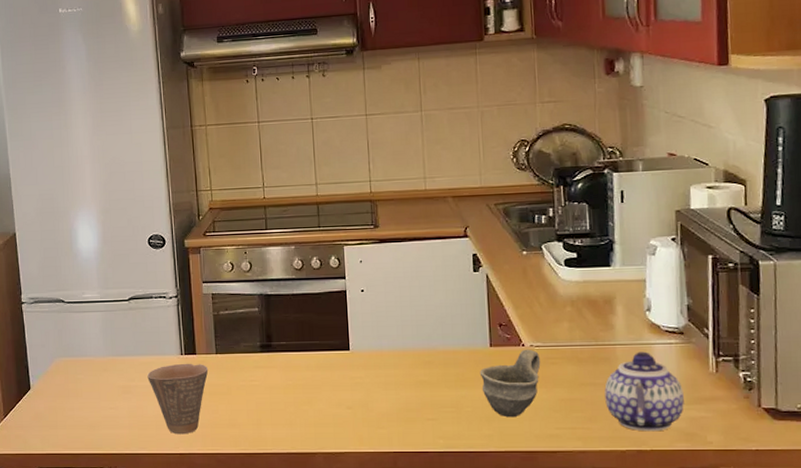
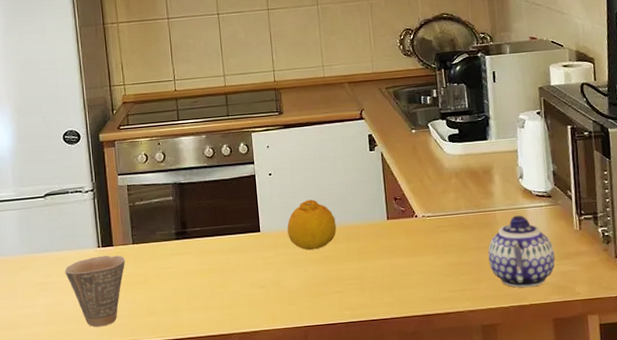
fruit: none [379,320,433,373] -> present [287,199,337,251]
cup: present [479,349,541,418] -> none [379,219,432,285]

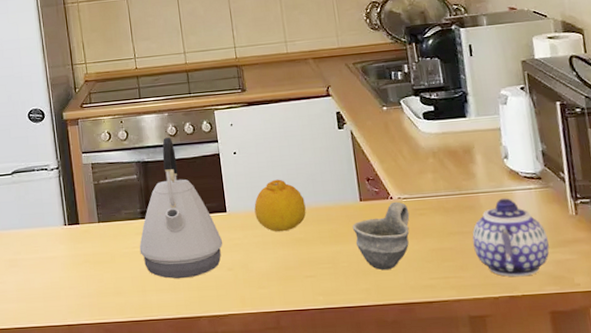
cup: present [65,255,126,328] -> none [33,233,92,306]
kettle: none [173,159,256,298] -> present [139,138,223,279]
cup: none [379,219,432,285] -> present [352,201,410,271]

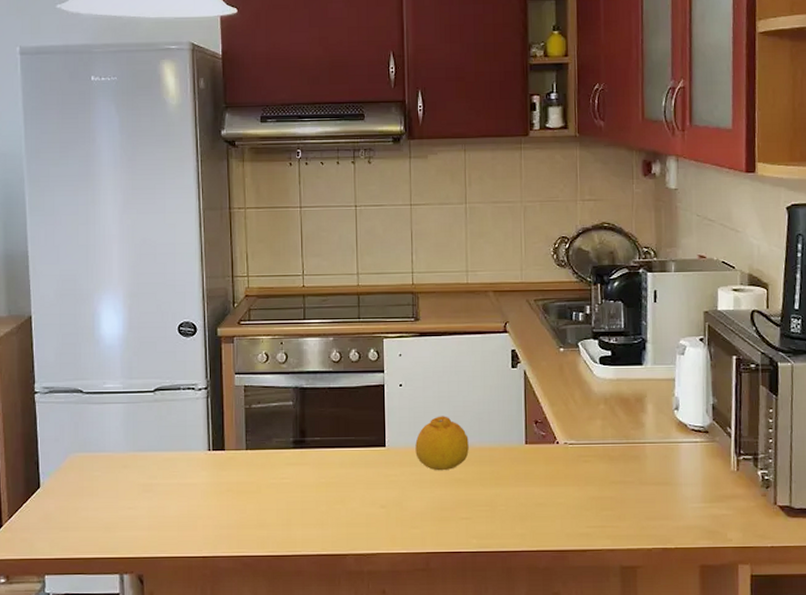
kettle: present [139,138,223,279] -> none [288,364,379,514]
cup: present [352,201,410,271] -> none [514,446,574,516]
teapot: present [472,198,550,277] -> none [634,450,707,530]

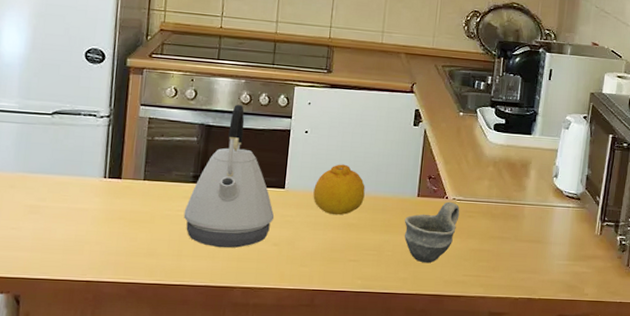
kettle: none [288,364,379,514] -> present [183,105,275,248]
cup: none [514,446,574,516] -> present [404,201,460,263]

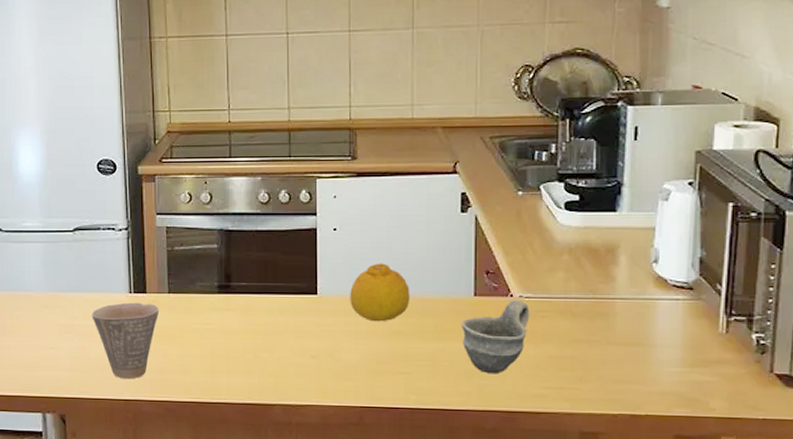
cup: none [61,187,133,261] -> present [92,302,160,380]
kettle: present [183,105,275,248] -> none [213,205,309,363]

